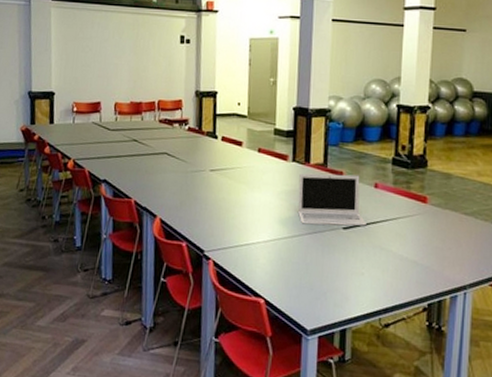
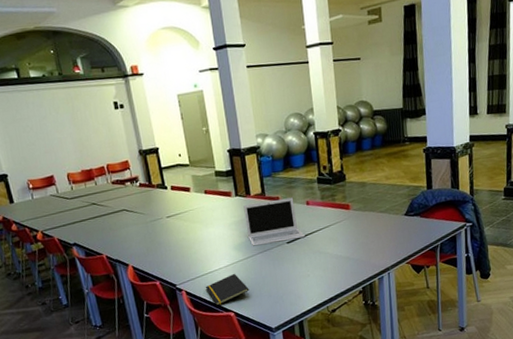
notepad: none [236,251,288,287] -> present [205,273,249,306]

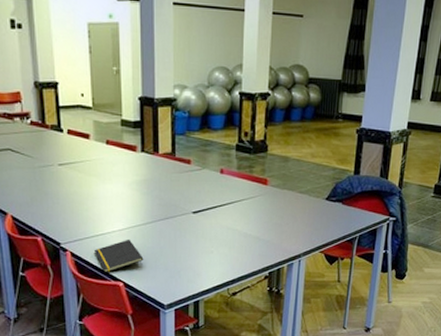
laptop: present [243,197,305,246] -> none [149,162,214,211]

